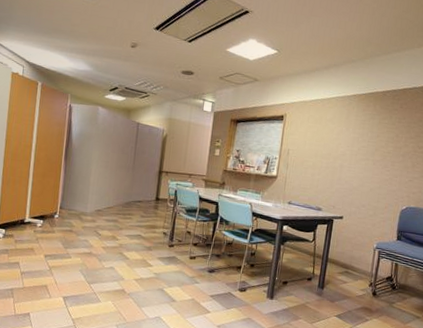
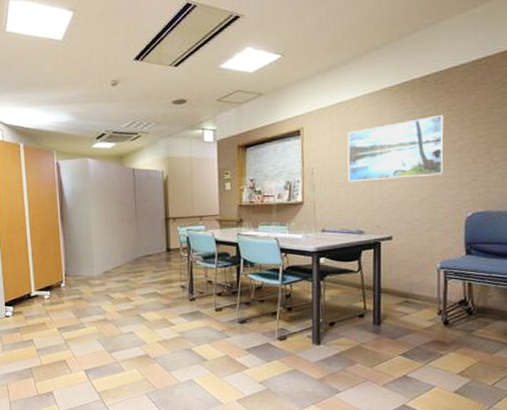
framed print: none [315,124,396,173] -> present [347,114,444,182]

